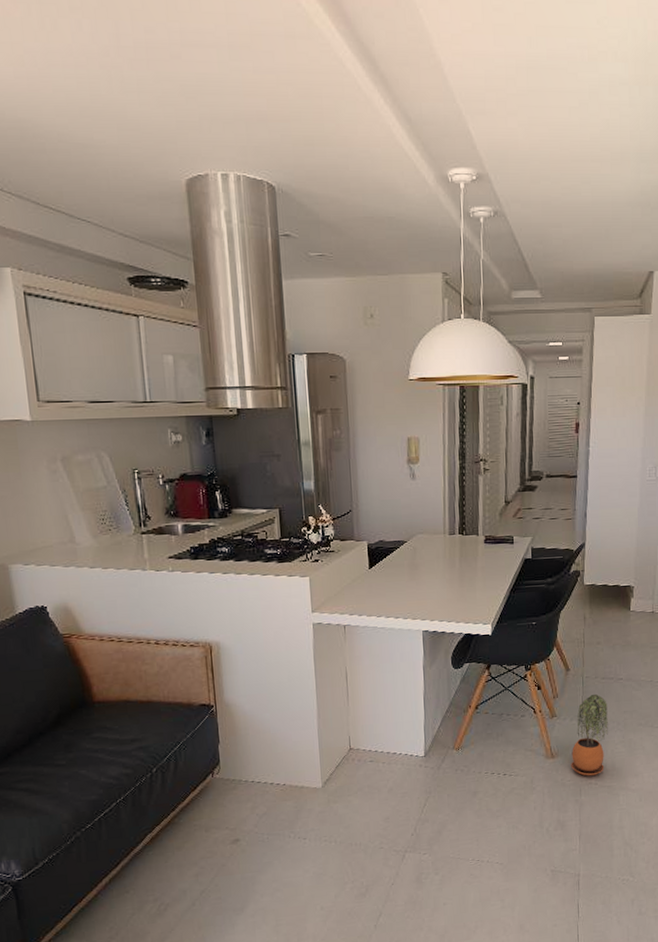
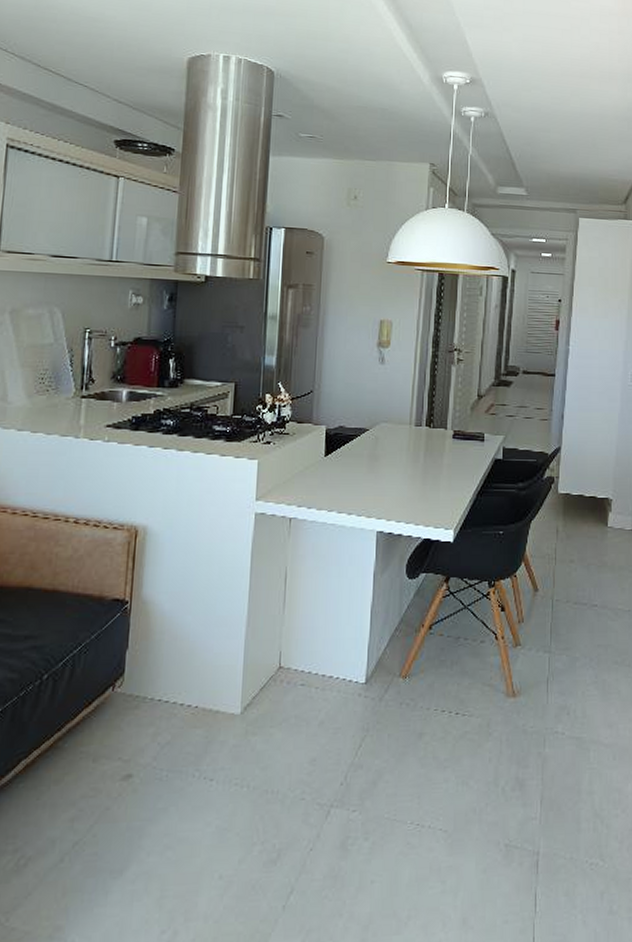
potted plant: present [571,693,609,776] -> none [535,621,580,723]

